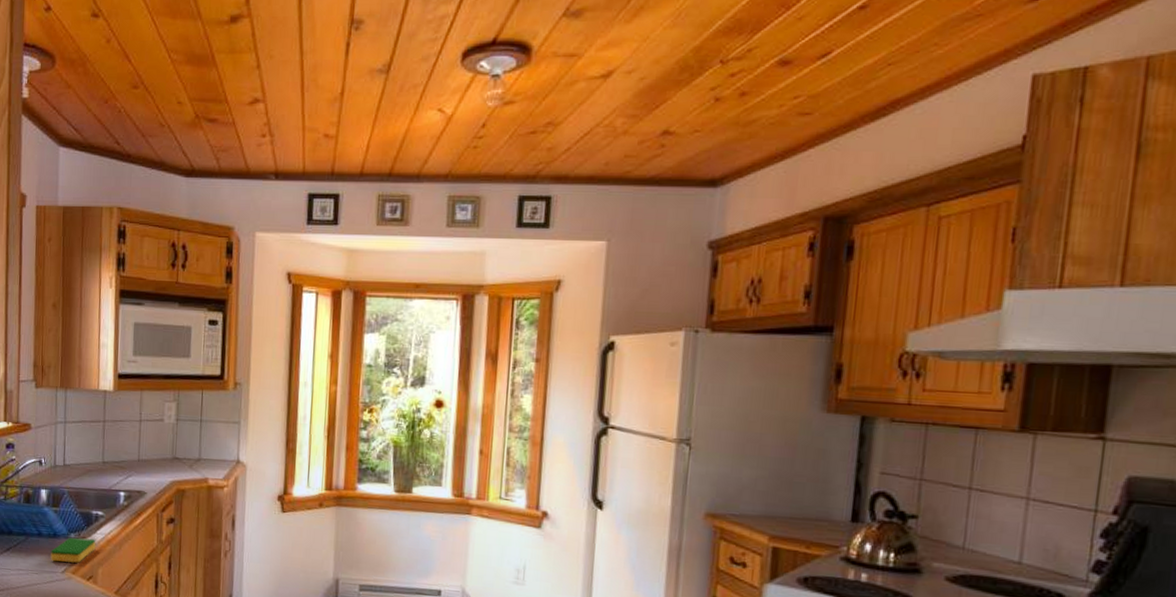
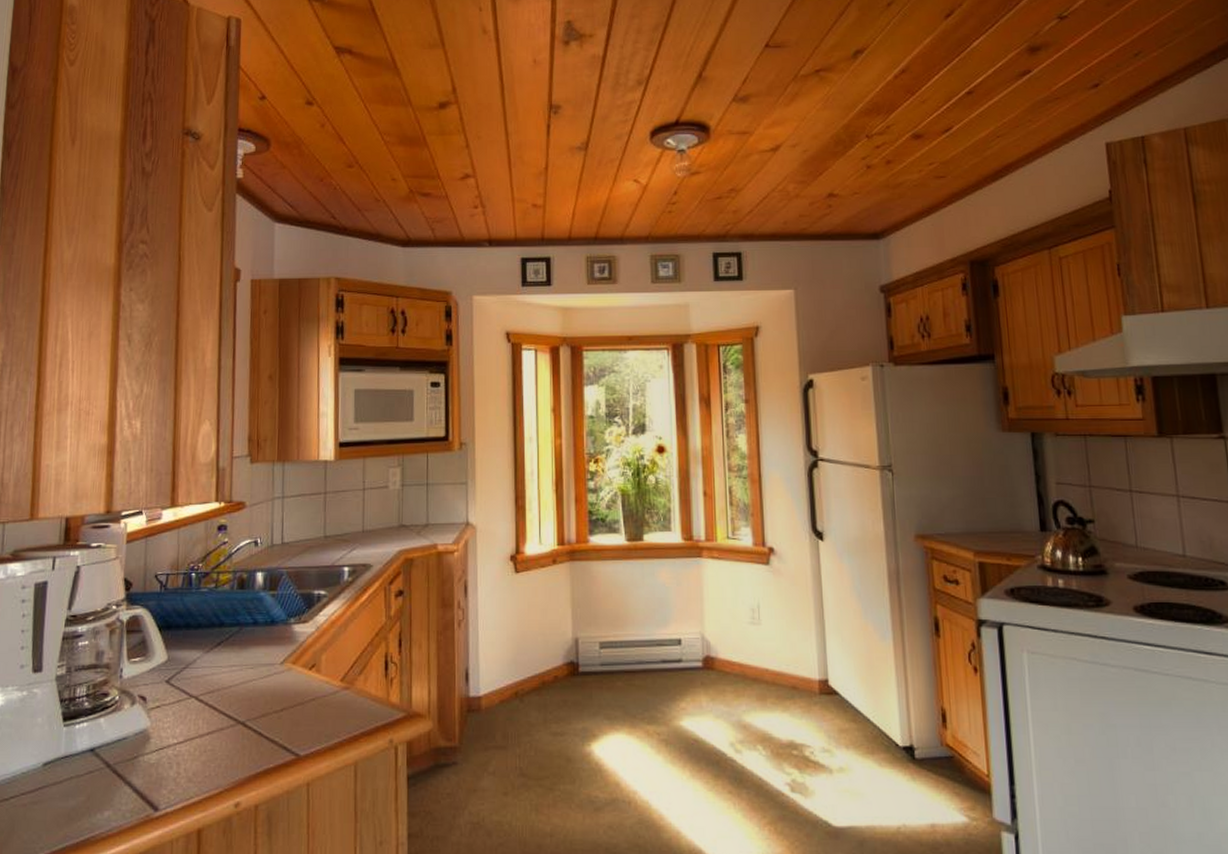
dish sponge: present [50,537,96,563] -> none [267,622,319,652]

